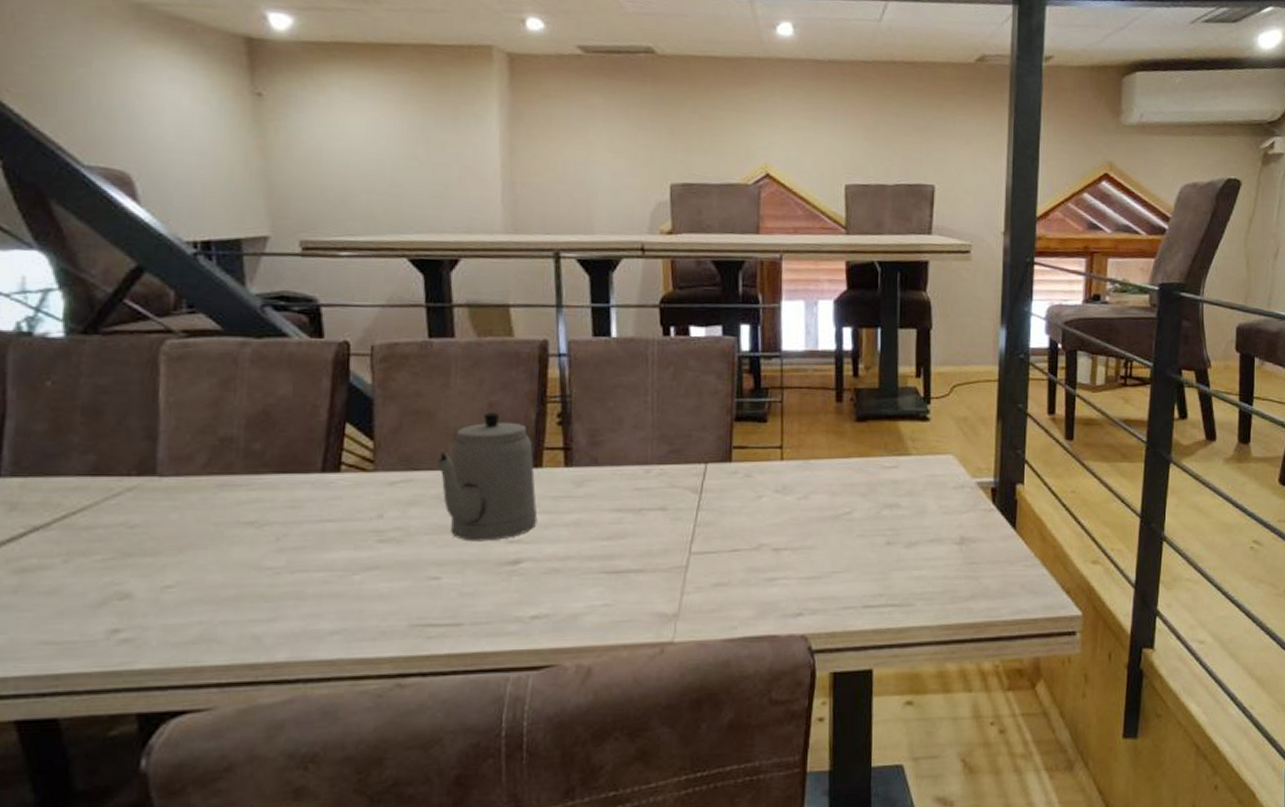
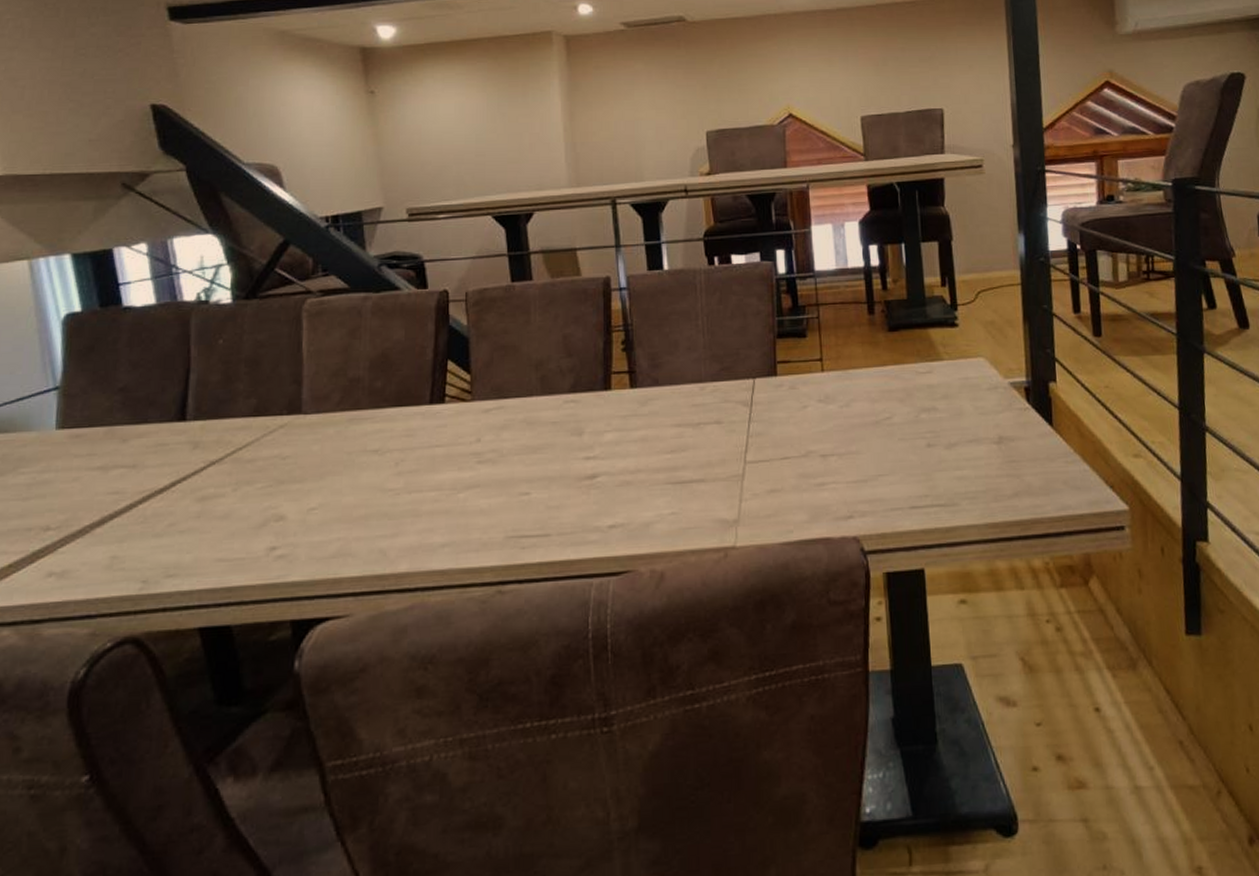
teapot: present [436,412,538,542] -> none [522,343,610,460]

